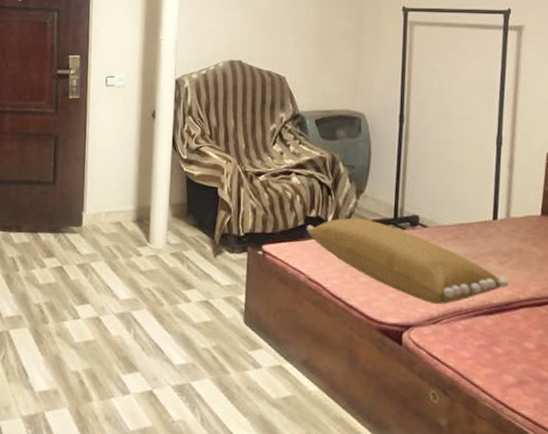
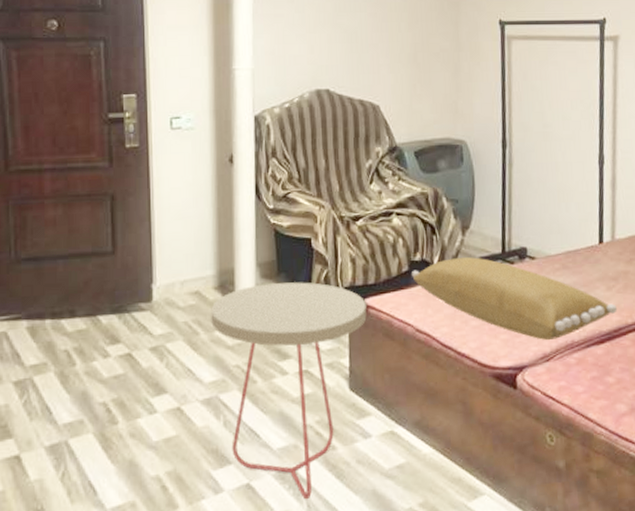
side table: none [129,222,263,414] -> present [211,282,367,500]

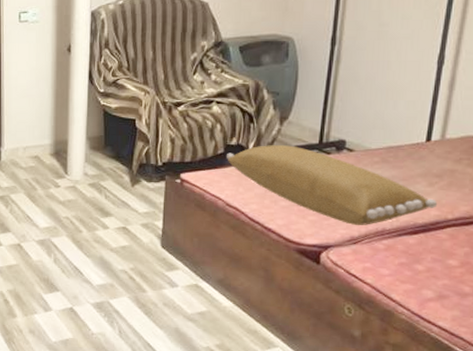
side table: present [211,282,367,500] -> none [47,154,182,327]

